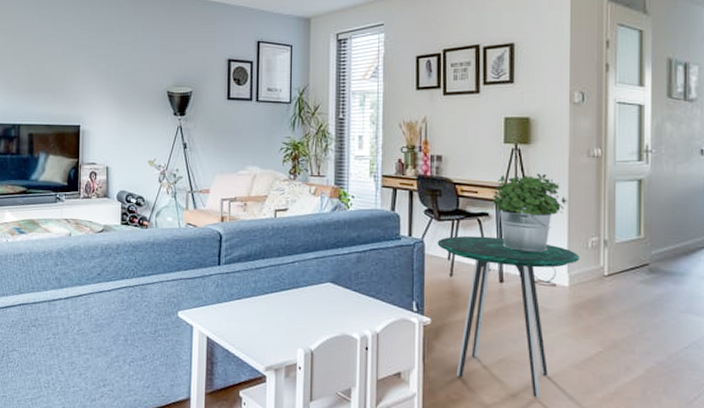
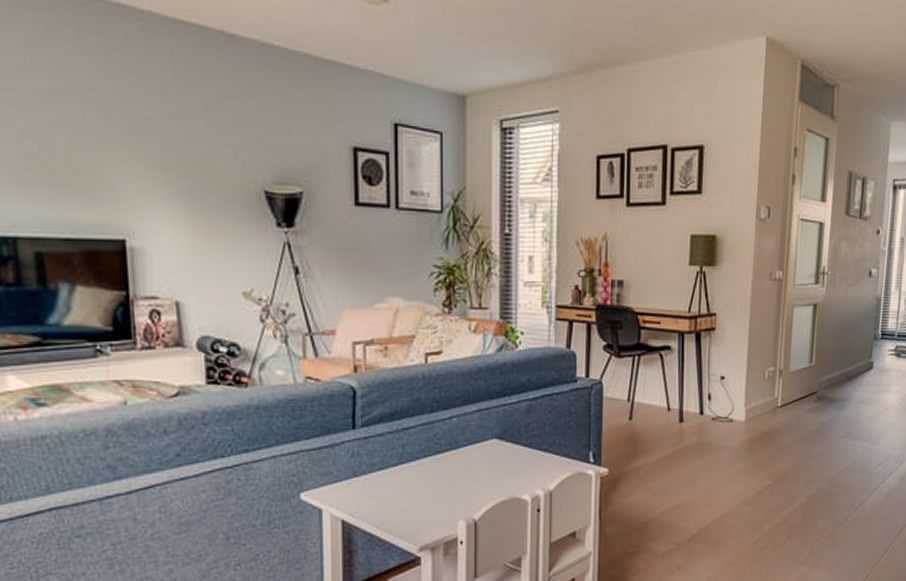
side table: present [437,235,580,398] -> none [617,372,757,539]
potted plant: present [491,173,568,252] -> none [674,299,749,387]

